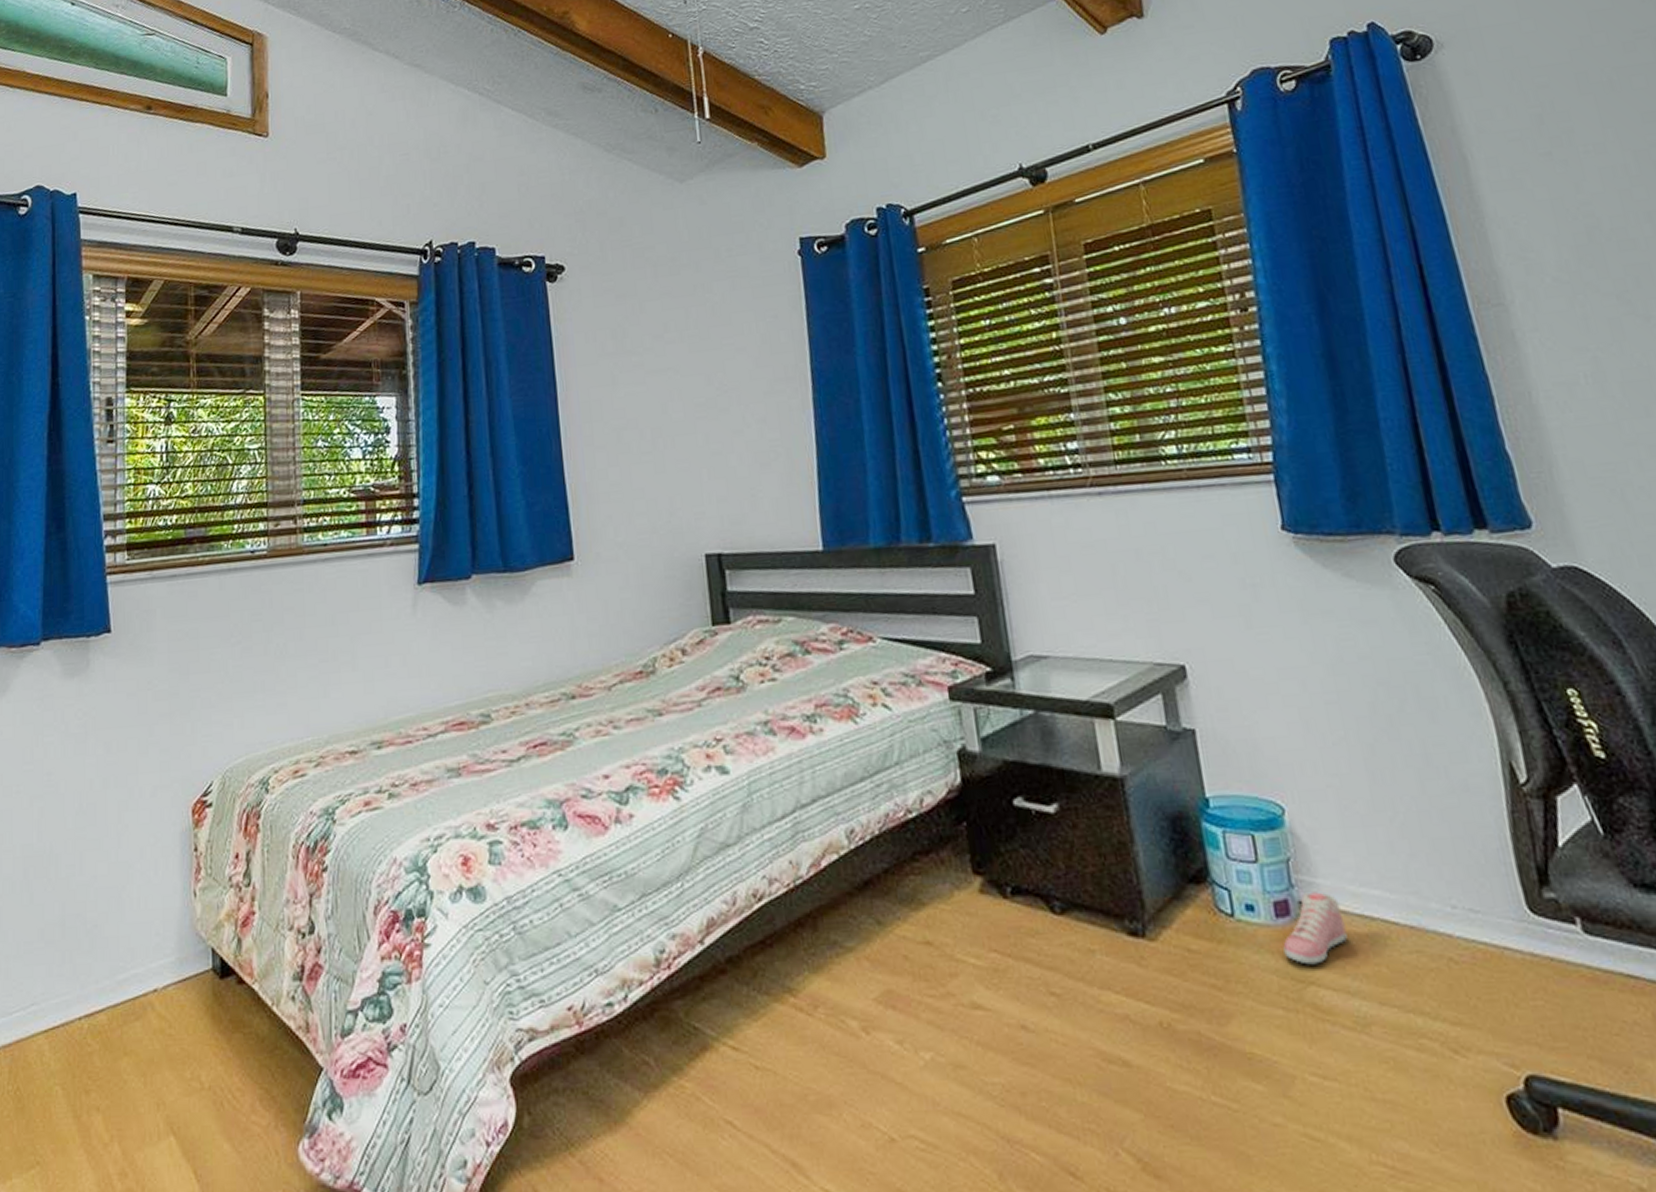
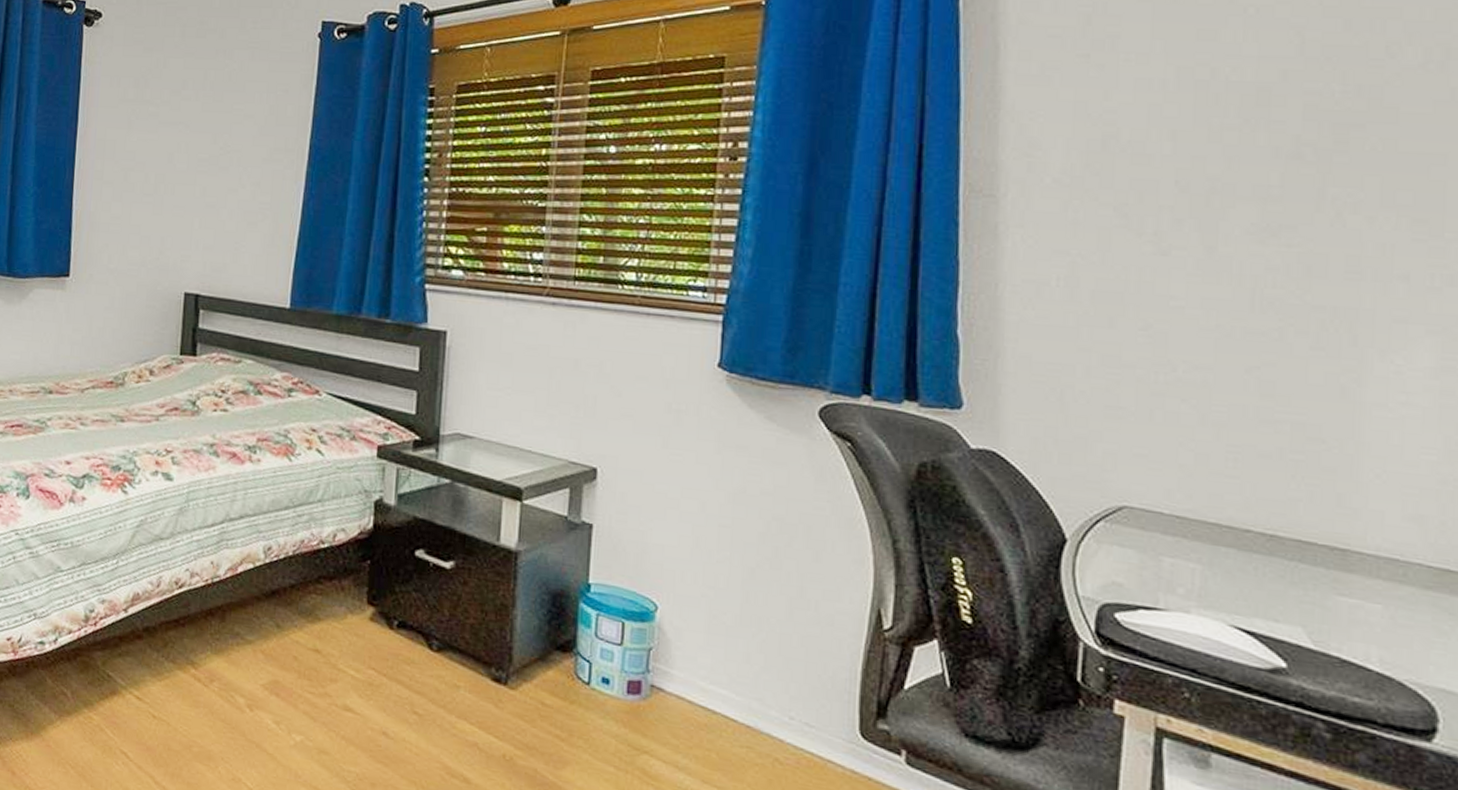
sneaker: present [1283,892,1348,965] -> none [627,678,688,739]

